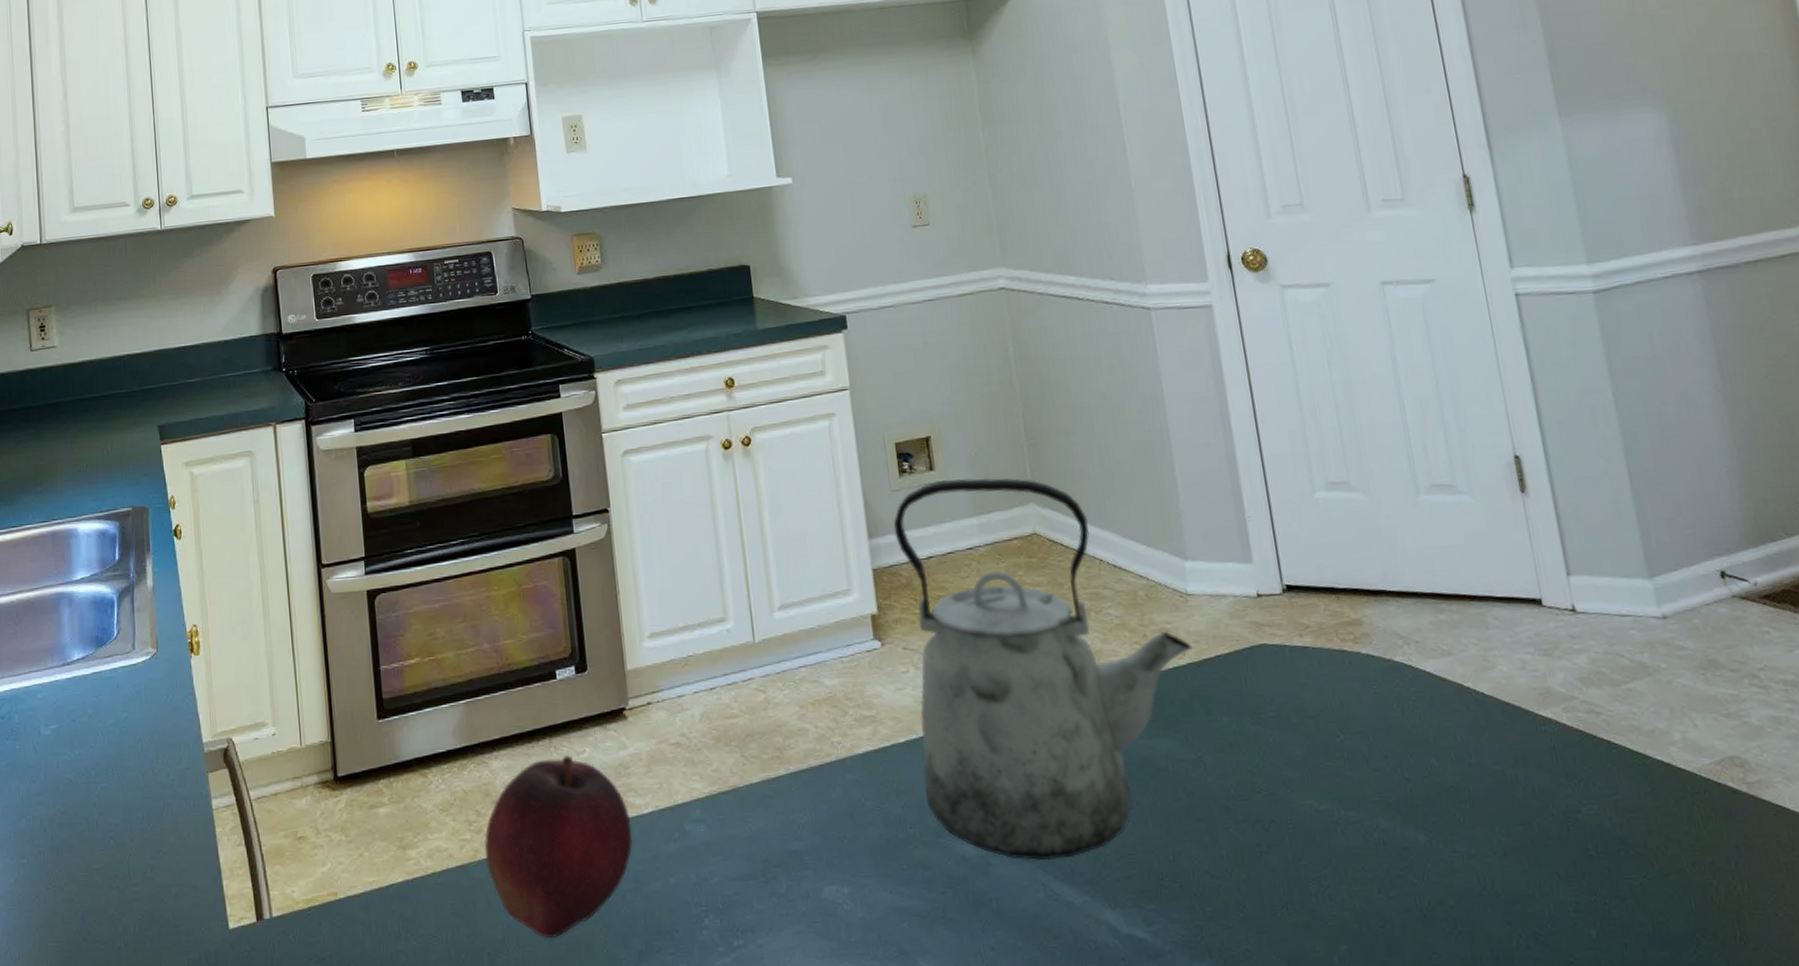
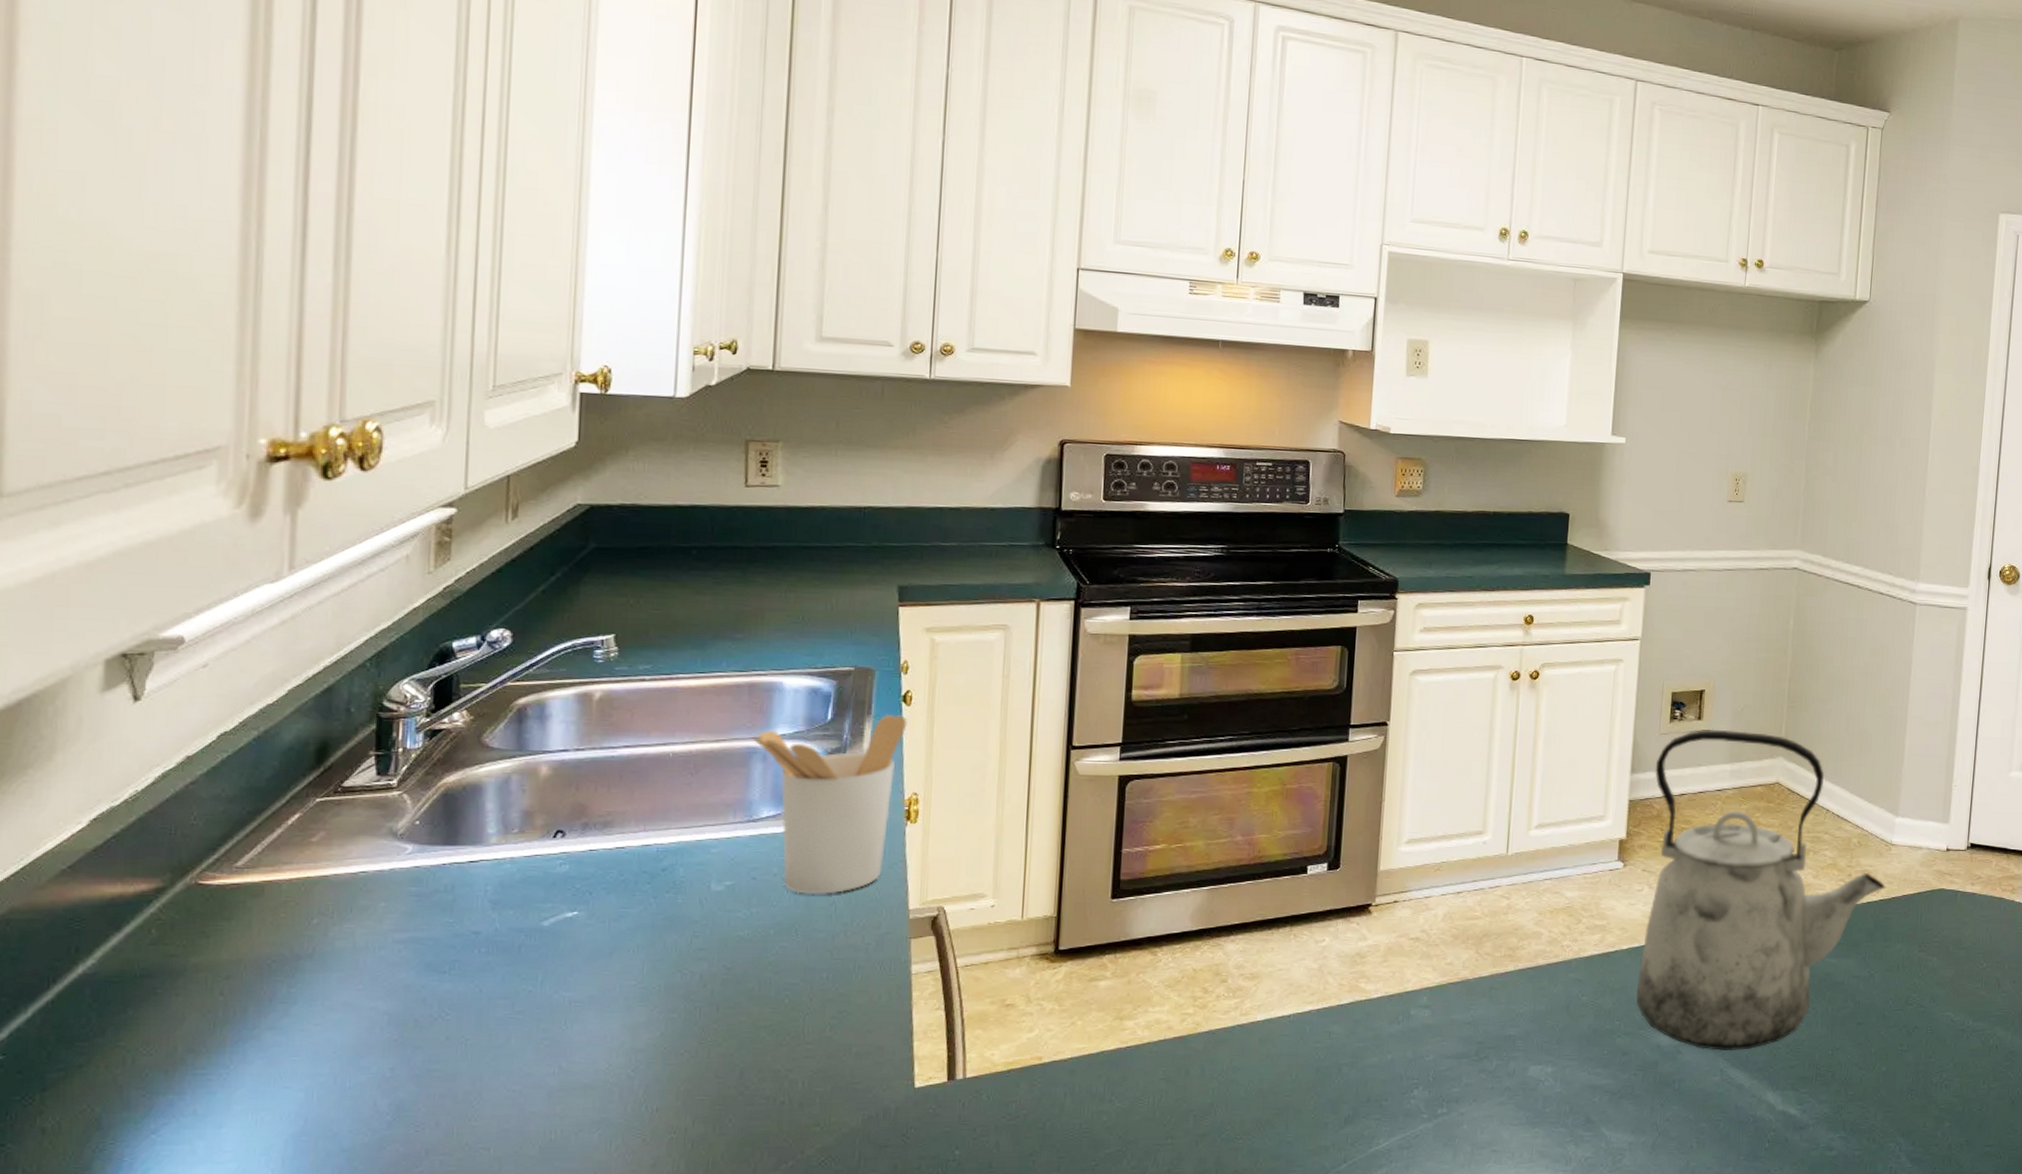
utensil holder: none [58,549,181,734] -> present [752,714,908,894]
fruit: present [484,755,633,938] -> none [1206,943,1359,1103]

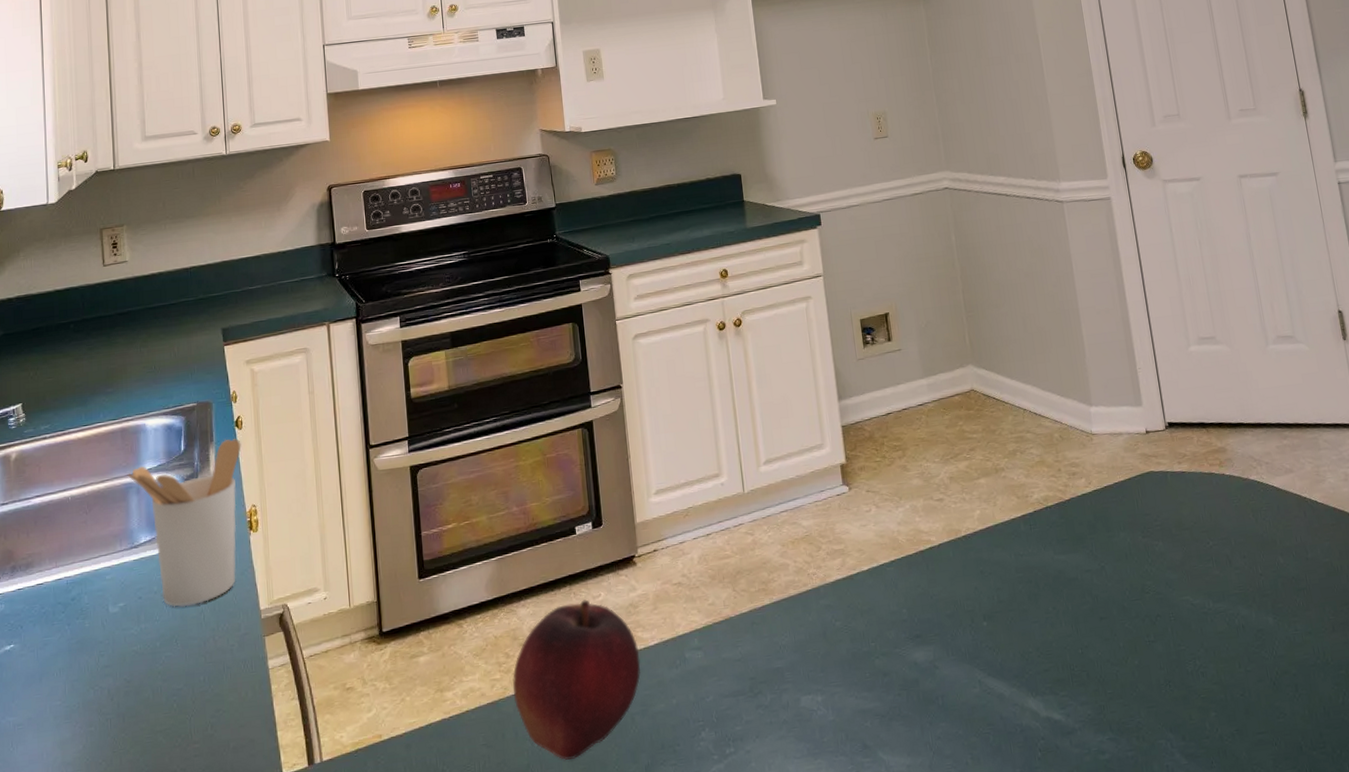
fruit: none [1206,943,1359,1103] -> present [512,599,641,760]
kettle: present [1636,729,1886,1052] -> none [858,345,1097,662]

